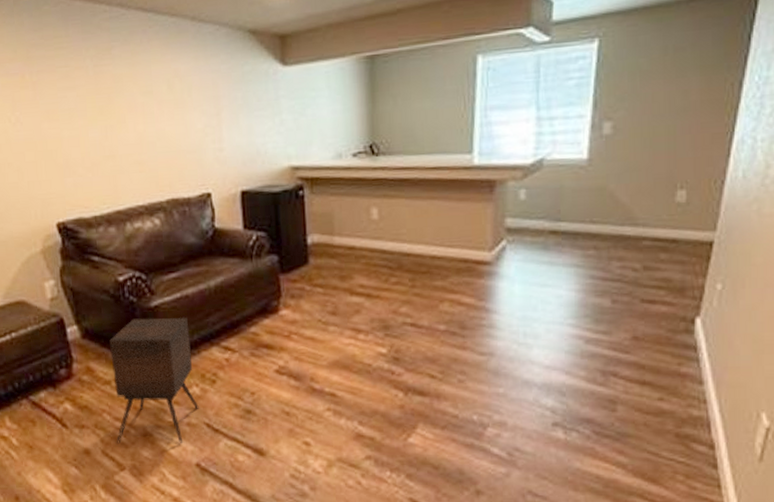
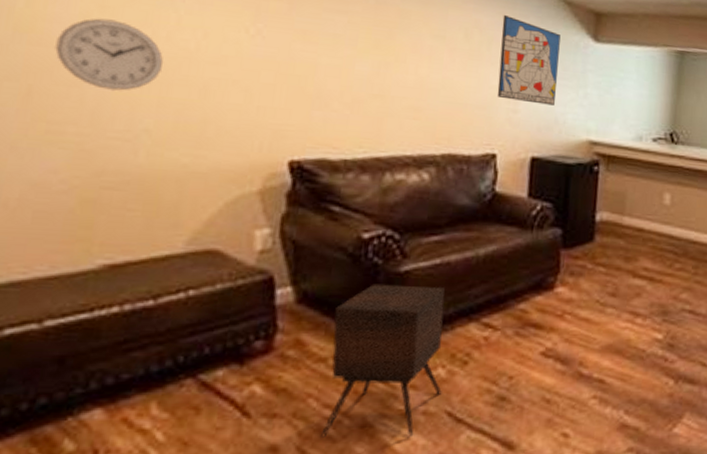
wall art: none [197,58,256,140] -> present [497,14,561,106]

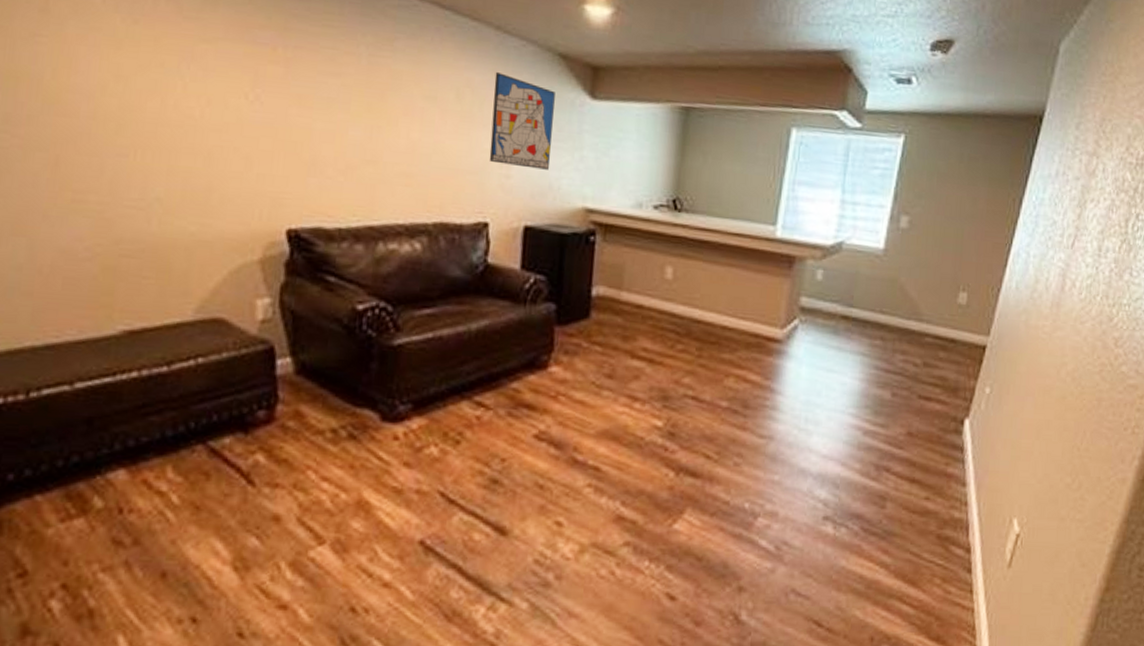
wall clock: present [55,18,164,92] -> none [78,88,172,161]
side table: present [321,284,445,438] -> none [320,357,437,514]

